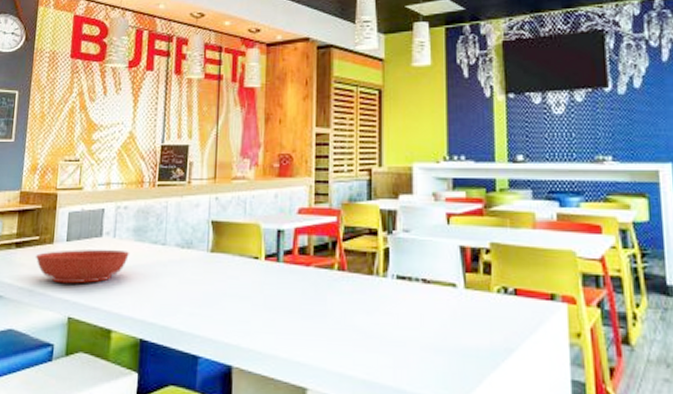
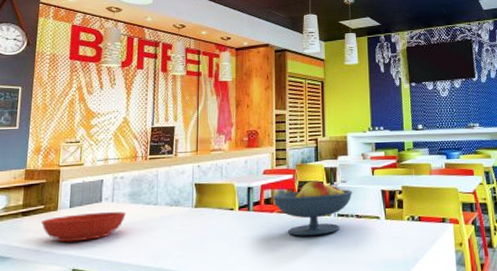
fruit bowl: none [309,227,419,303] -> present [272,181,353,236]

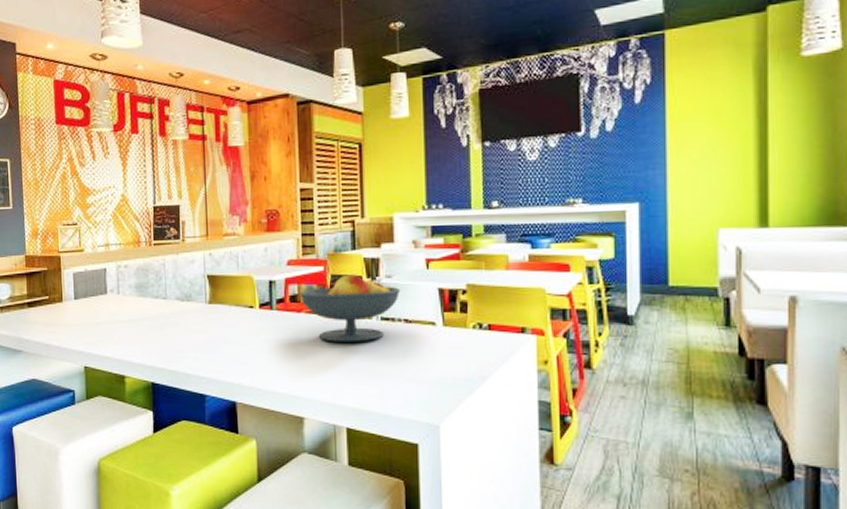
bowl: present [41,211,126,243] -> none [48,305,134,337]

